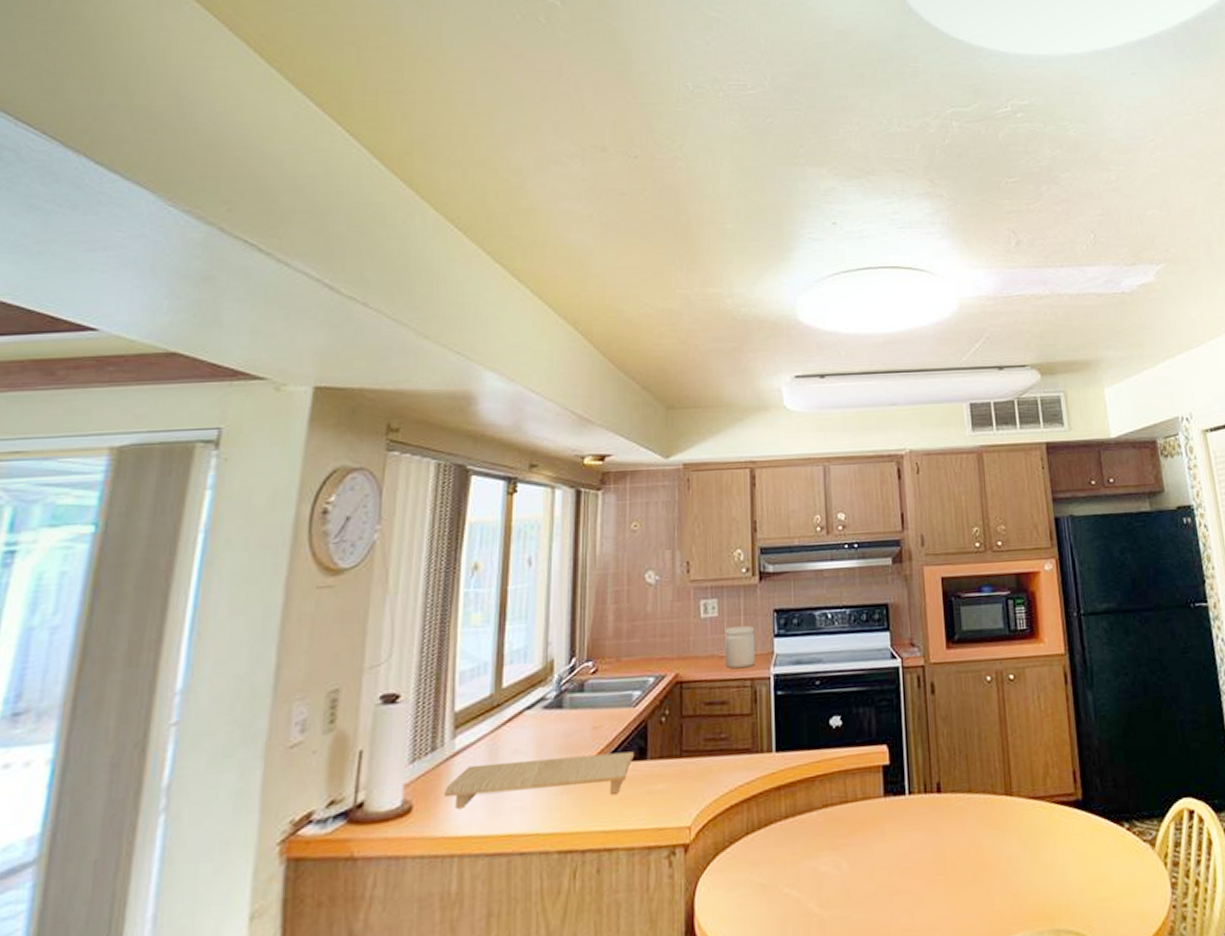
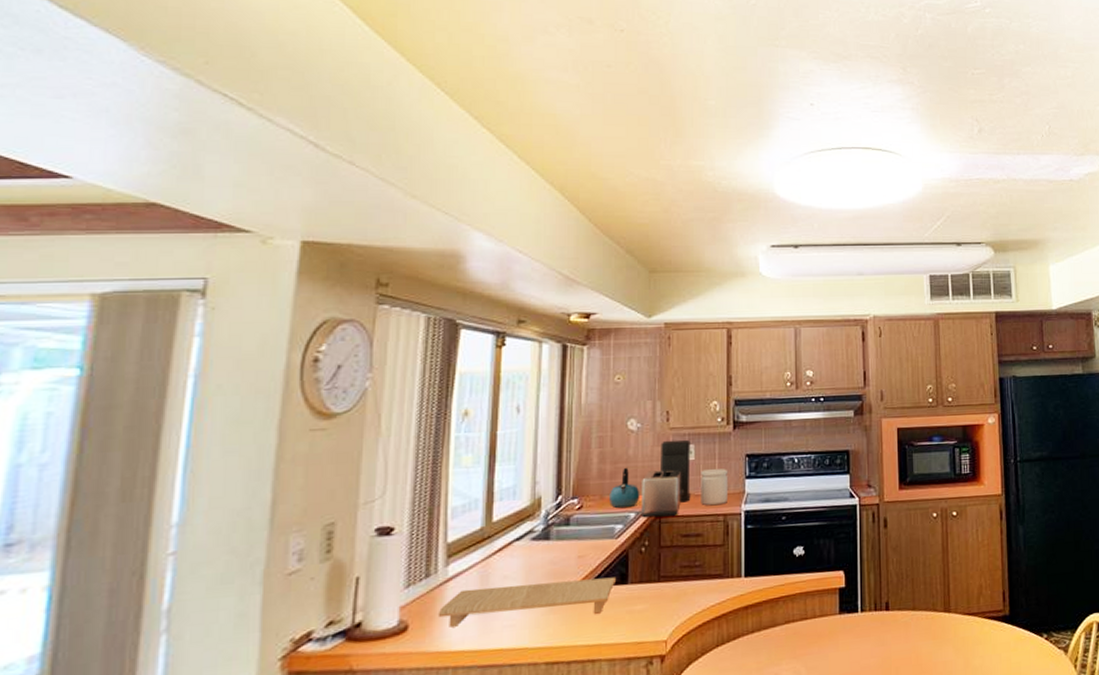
kettle: none [626,626,660,673] -> present [609,468,640,509]
toaster: none [660,627,707,682] -> present [640,469,684,517]
coffee maker: none [681,593,714,665] -> present [661,439,691,503]

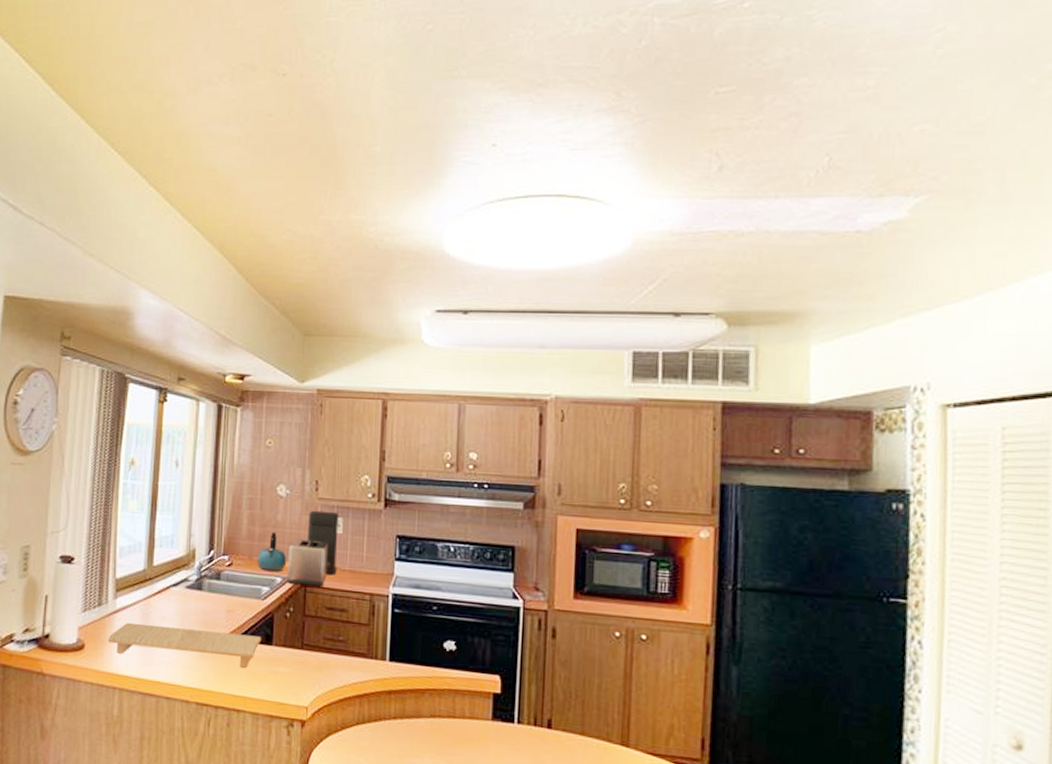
jar: present [701,468,729,506] -> none [347,544,377,584]

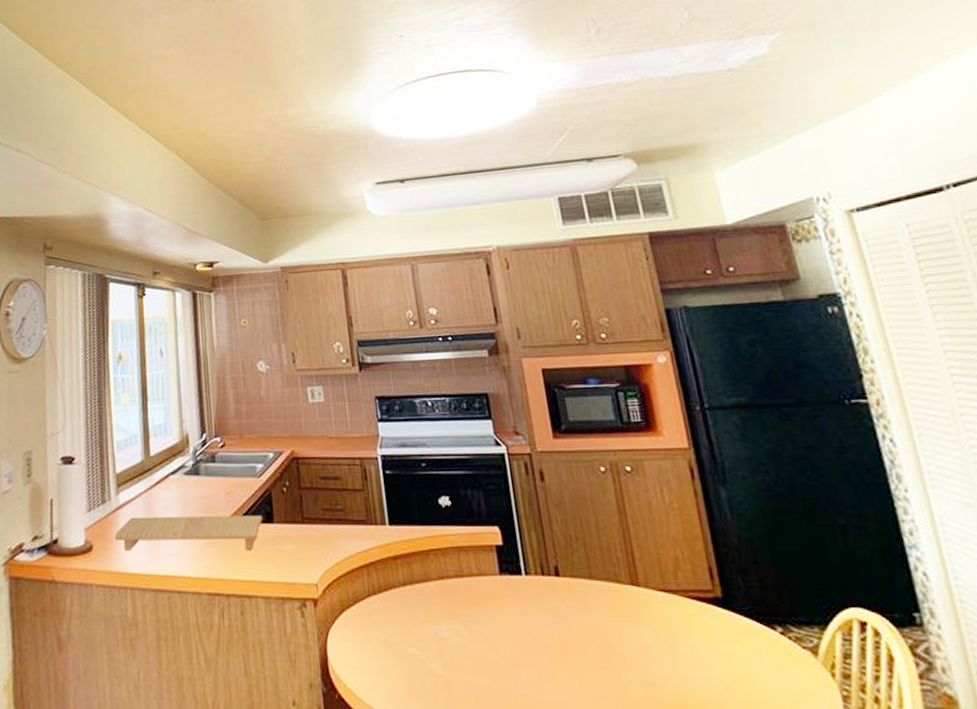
kettle: present [257,533,287,572] -> none [248,409,277,448]
toaster: present [287,537,330,586] -> none [276,410,318,457]
coffee maker: present [308,510,339,575] -> none [290,381,325,444]

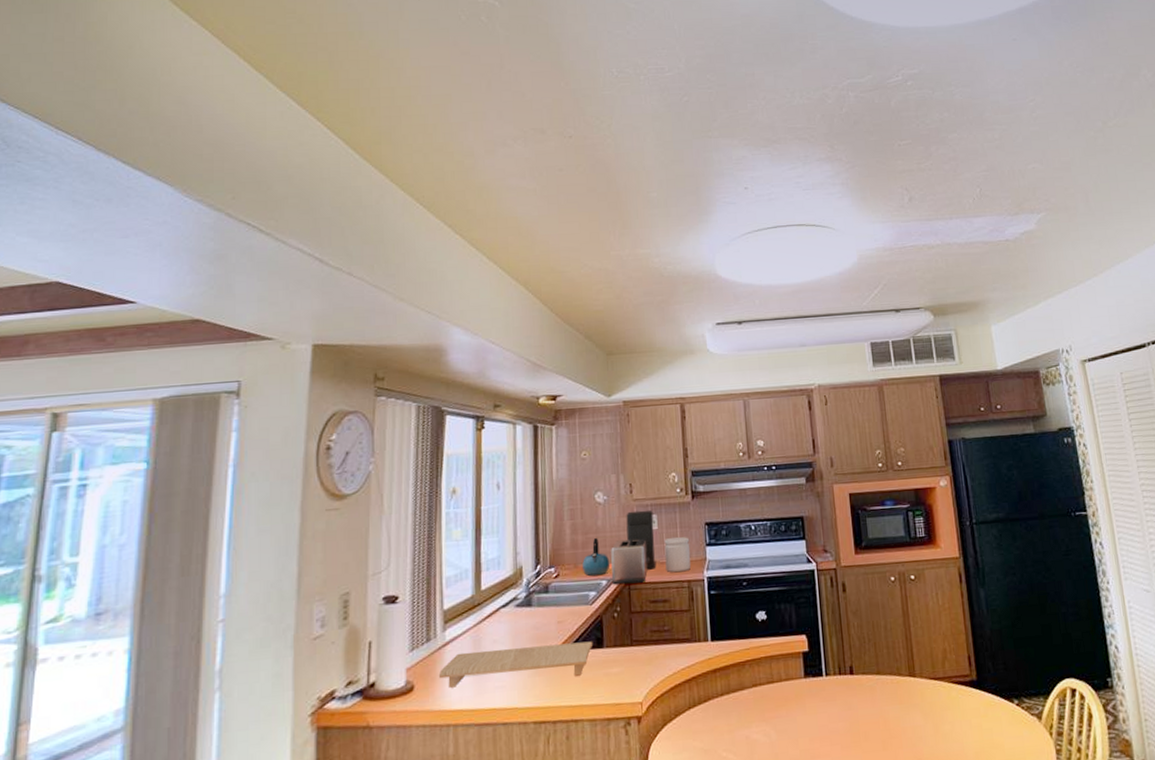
kettle: none [248,409,277,448] -> present [582,538,610,577]
toaster: none [276,410,318,457] -> present [611,538,650,584]
coffee maker: none [290,381,325,444] -> present [626,510,656,570]
jar: none [331,410,362,449] -> present [664,536,691,573]

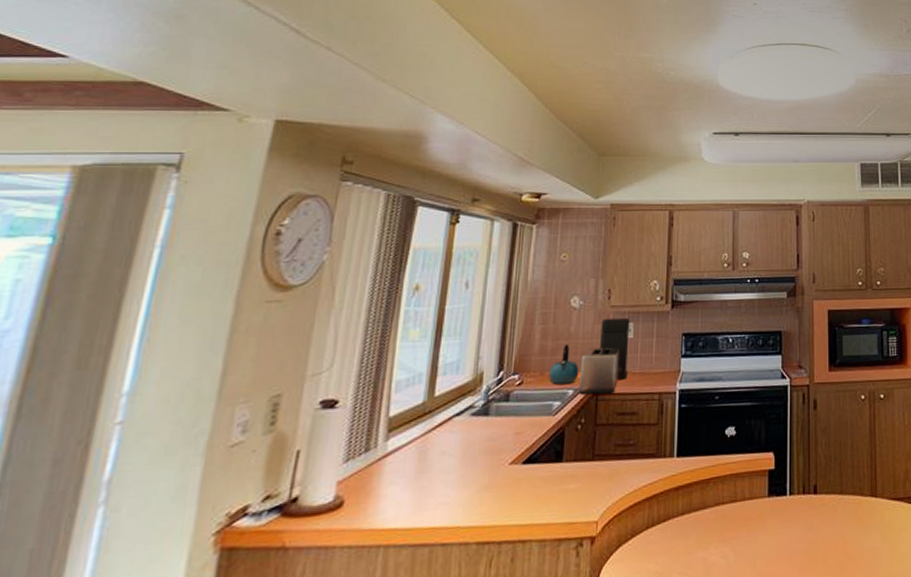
cutting board: present [438,641,593,688] -> none [374,454,552,504]
jar: present [664,536,691,573] -> none [637,346,665,384]

